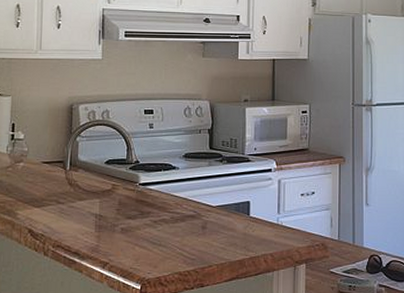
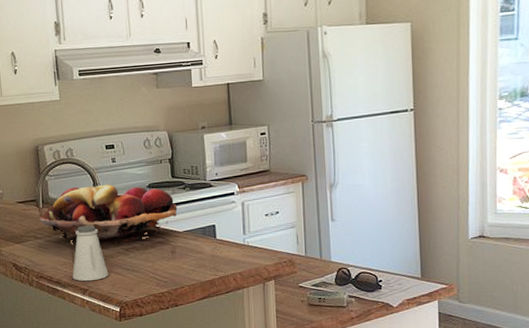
fruit basket: none [64,150,213,215] -> present [39,184,178,244]
saltshaker: none [93,193,133,254] -> present [72,225,109,282]

